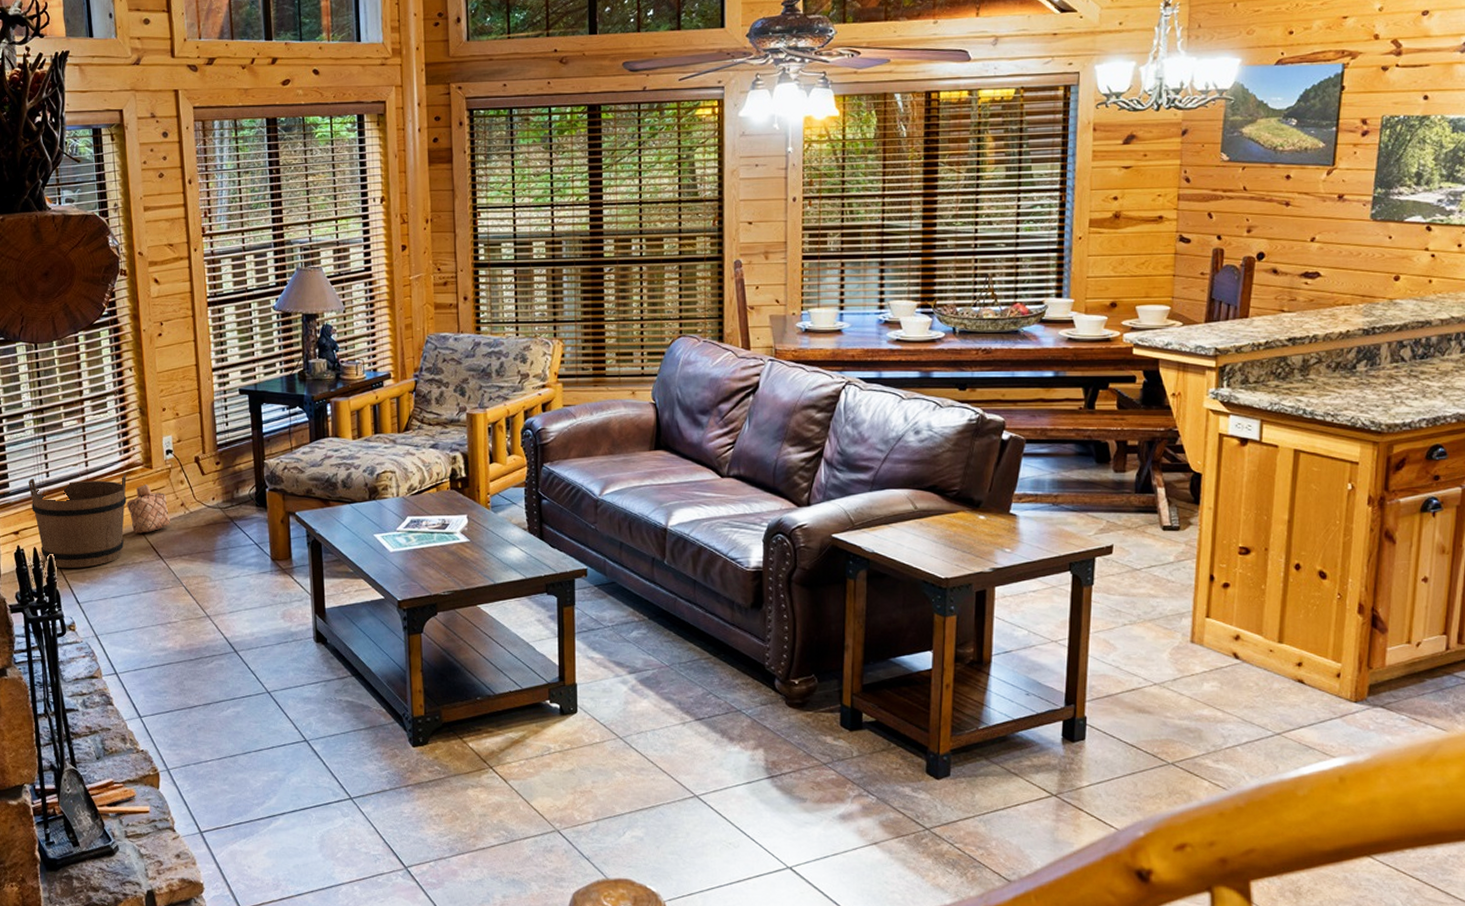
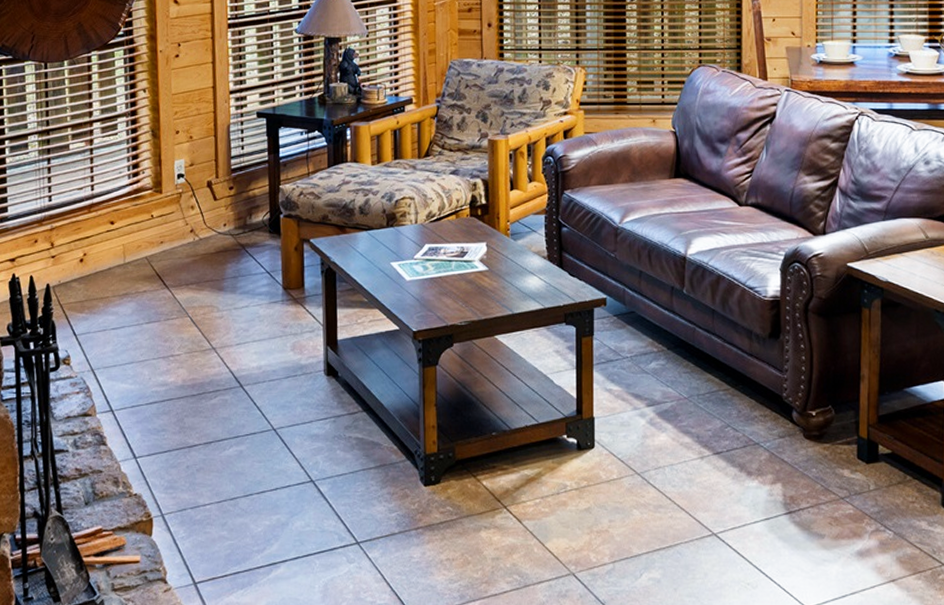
bucket: present [28,474,127,568] -> none [29,199,134,297]
basket: present [127,483,171,533] -> none [133,209,179,261]

